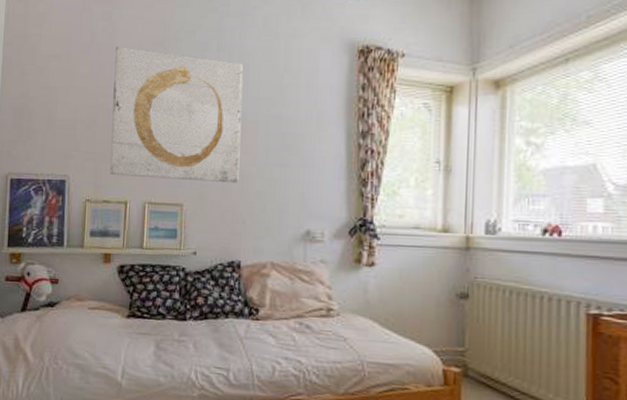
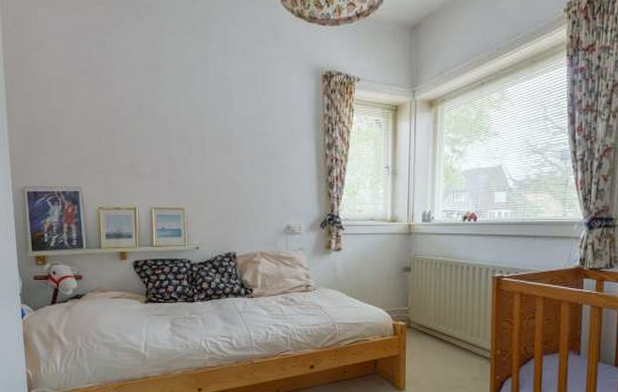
wall art: present [110,47,243,184] -> none [112,71,230,189]

